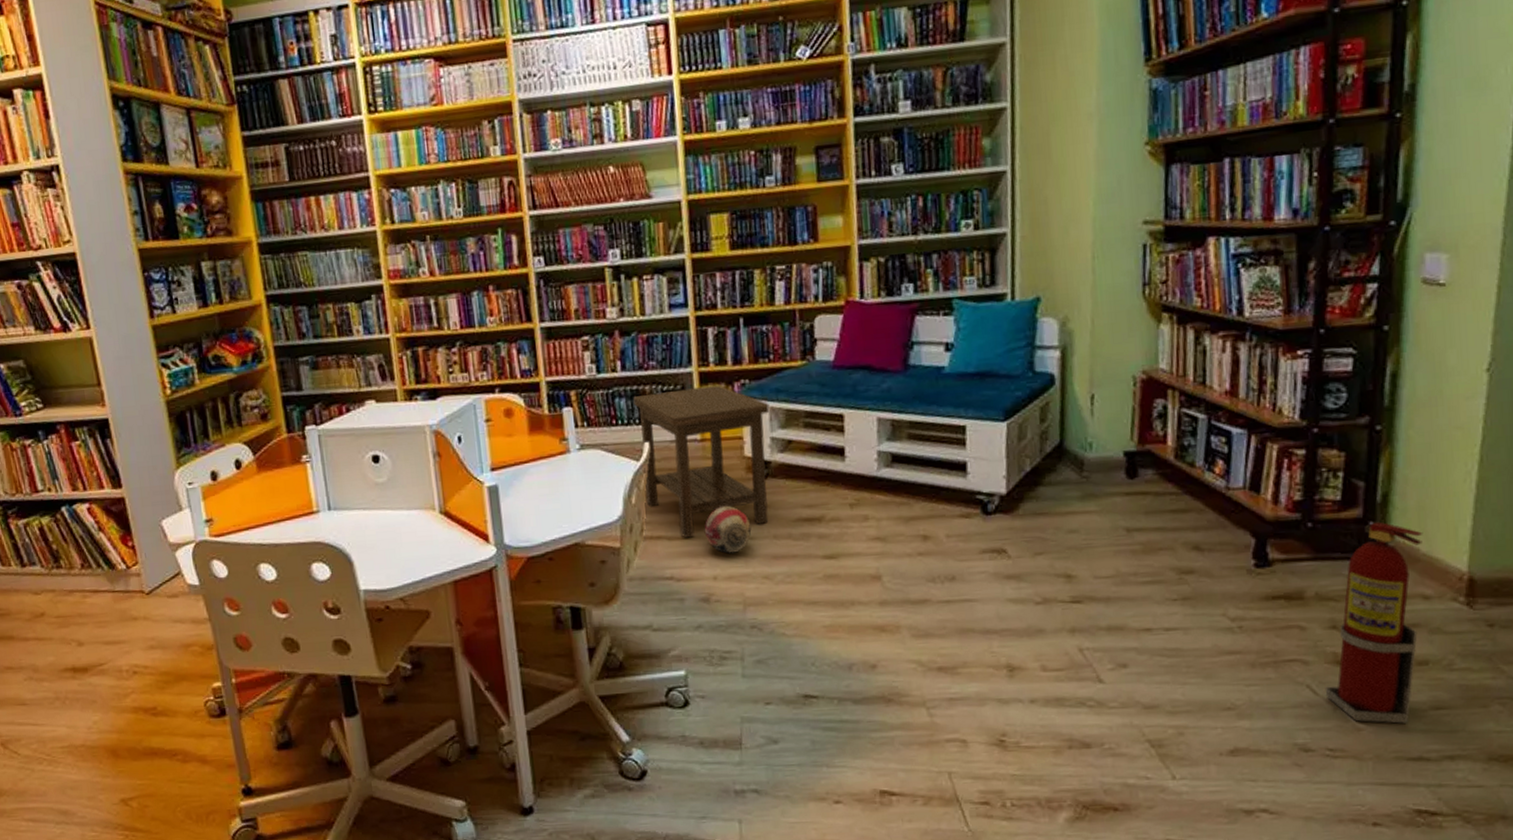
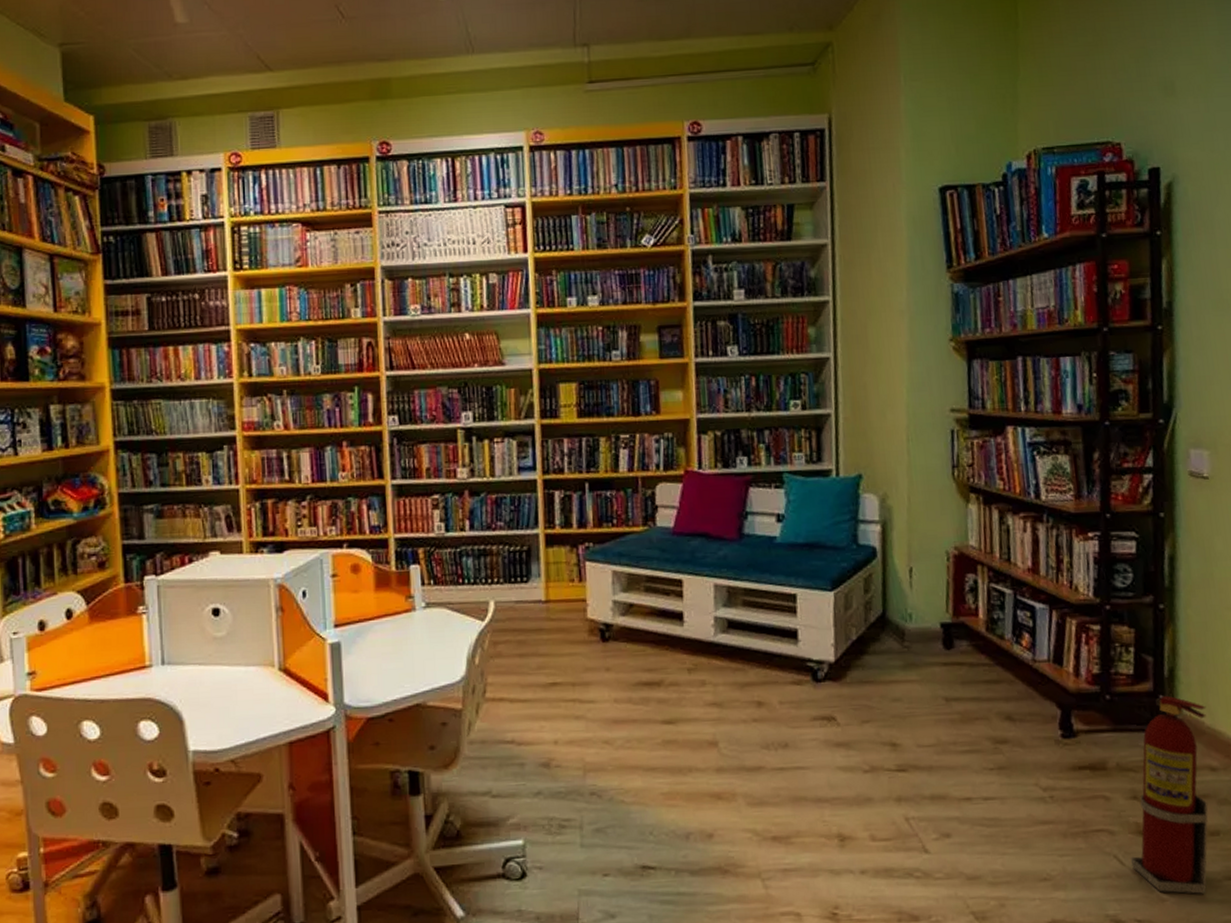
side table: present [633,385,770,538] -> none [480,547,612,701]
ball: present [704,505,752,554] -> none [546,668,593,717]

